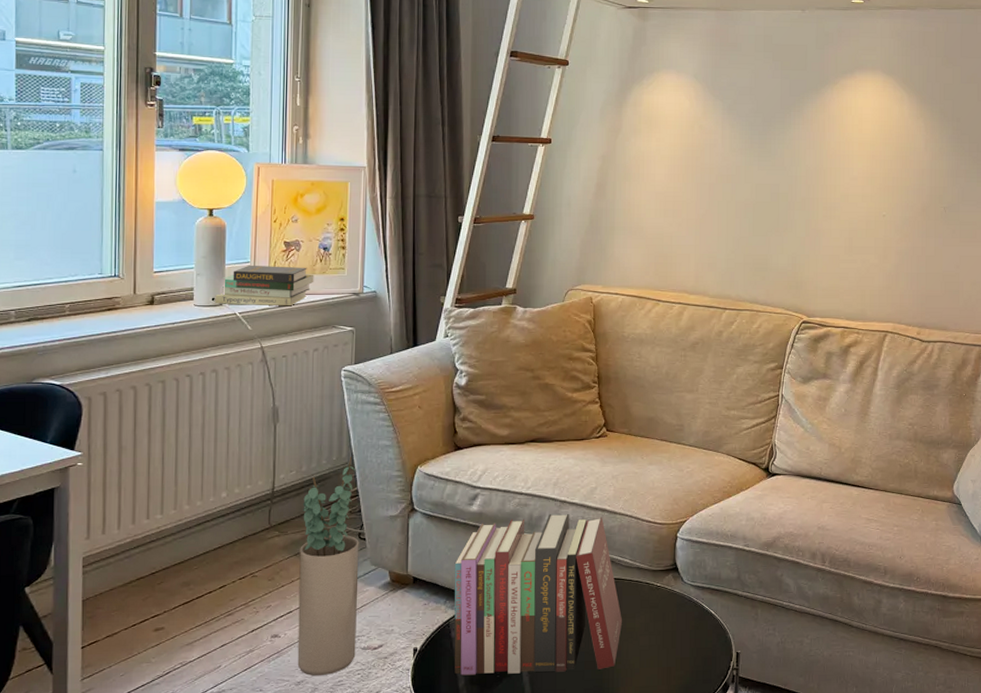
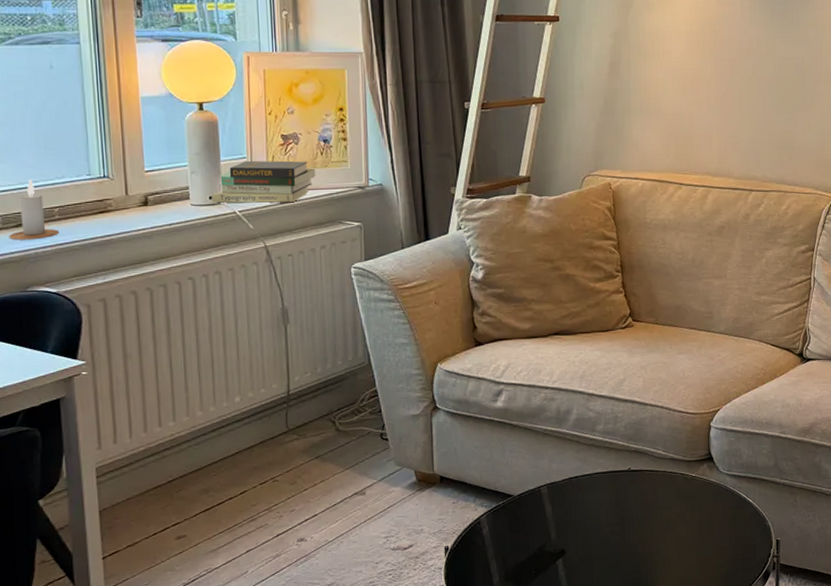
candle: none [20,276,69,334] -> present [9,180,60,240]
vase: present [297,456,359,675] -> none [320,355,386,578]
books: present [454,513,623,676] -> none [482,407,659,573]

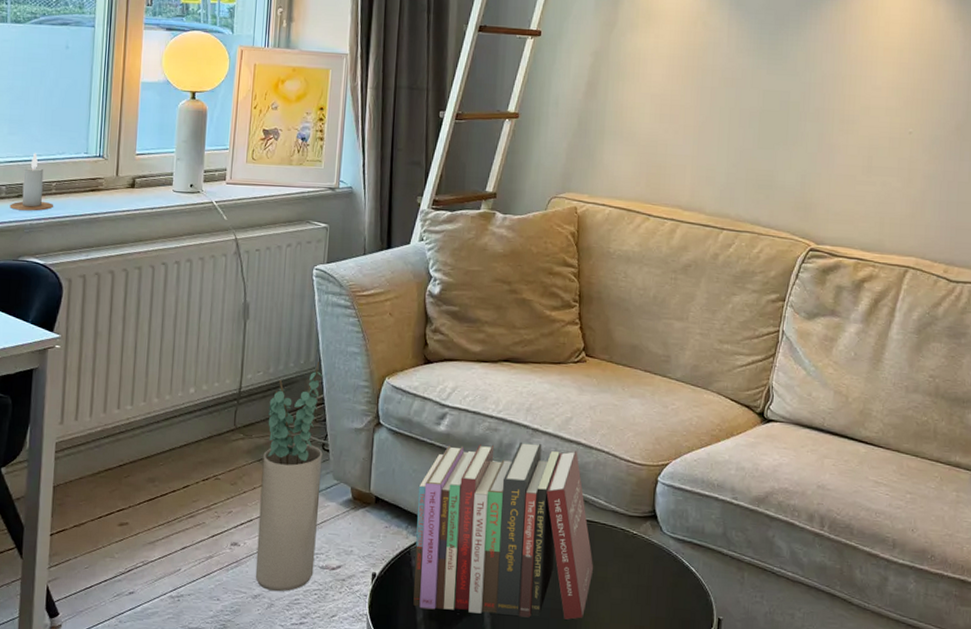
books: present [212,160,316,203] -> none [193,152,291,198]
vase: none [320,355,386,578] -> present [255,361,323,591]
books: none [482,407,659,573] -> present [413,441,594,620]

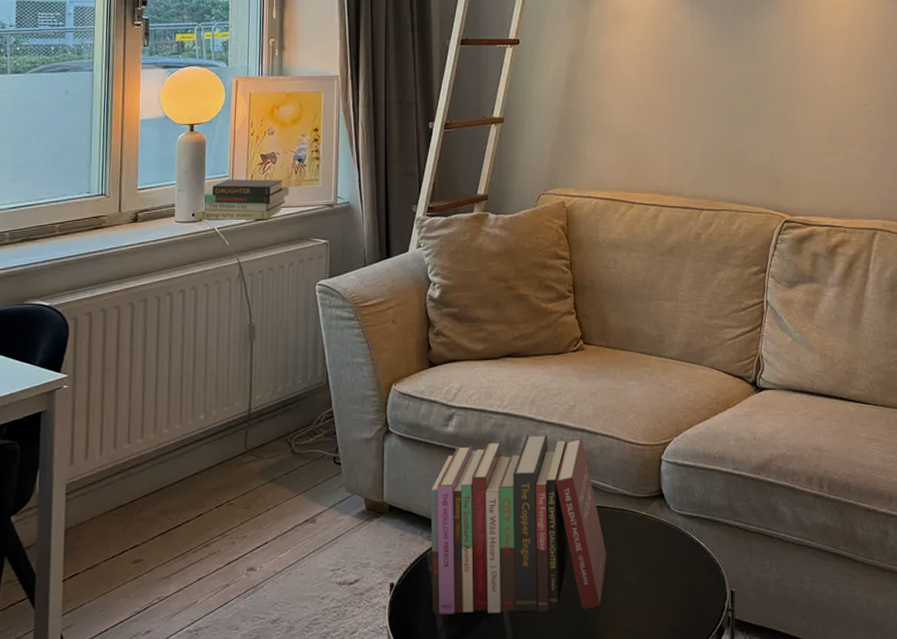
candle: present [9,153,54,211] -> none [13,197,58,255]
books: none [193,152,291,198] -> present [195,179,290,220]
vase: present [255,361,323,591] -> none [273,375,334,613]

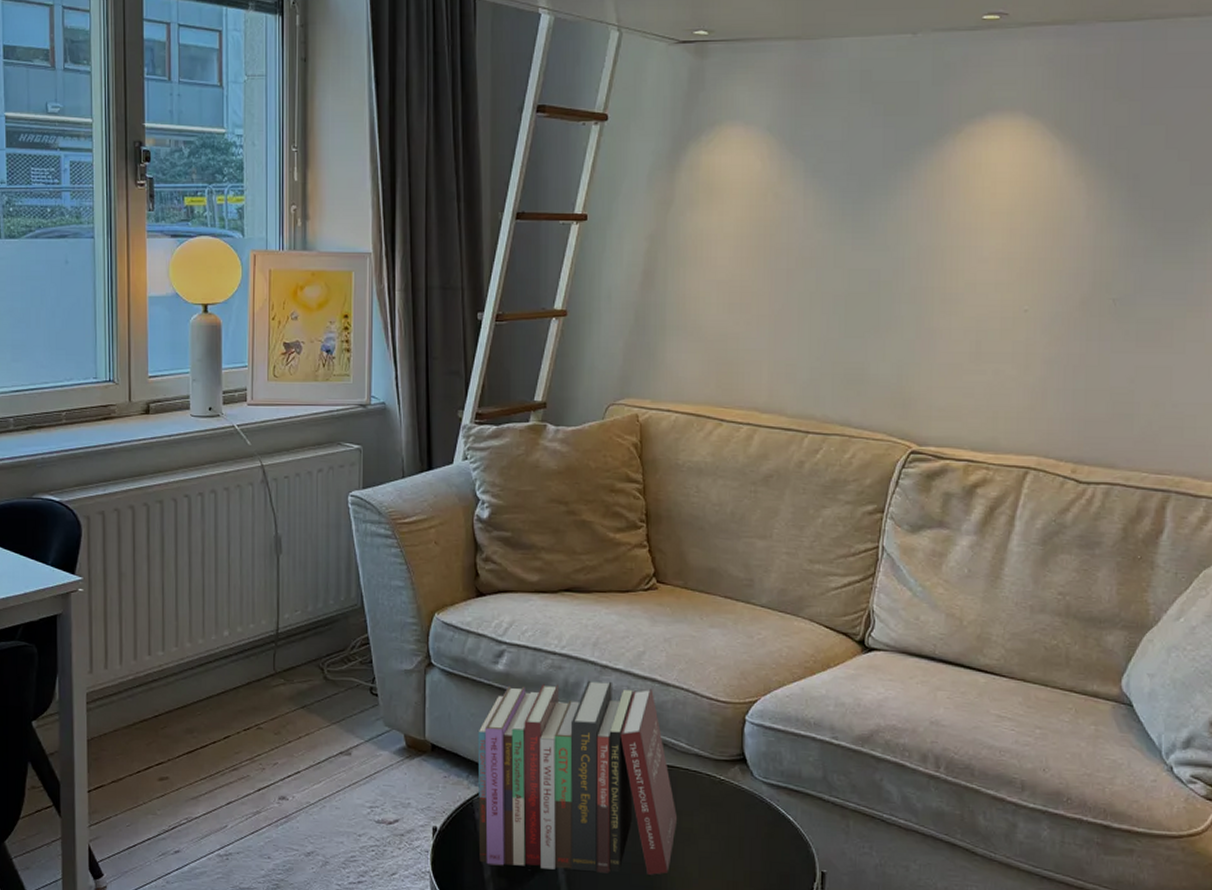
books: present [195,179,290,220] -> none [212,369,317,419]

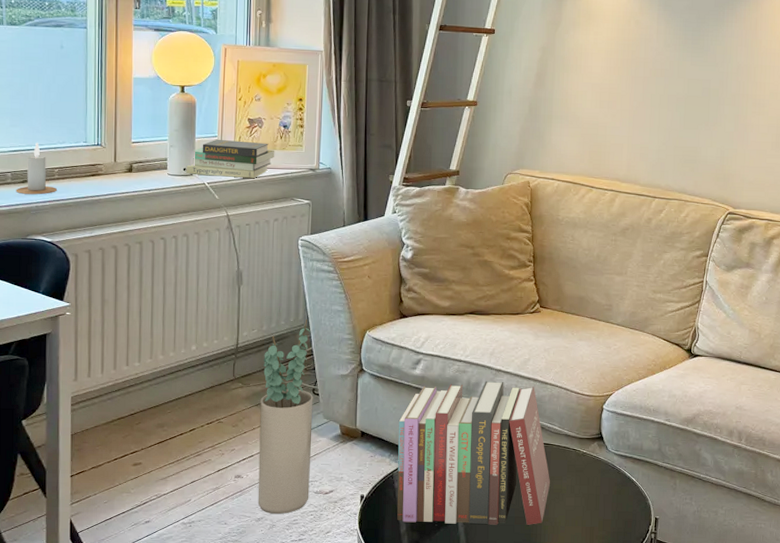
candle: none [19,380,66,444] -> present [16,143,58,195]
books: none [212,369,317,419] -> present [186,139,275,179]
vase: none [307,597,371,848] -> present [257,318,313,514]

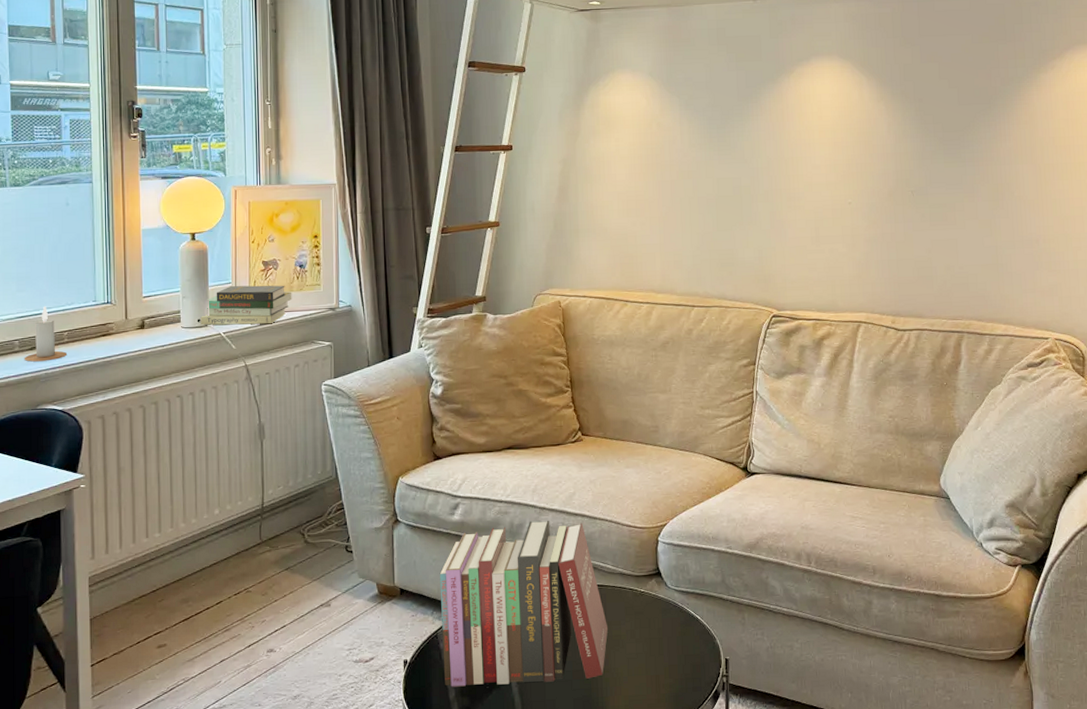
vase: present [257,318,313,514] -> none [290,469,348,689]

